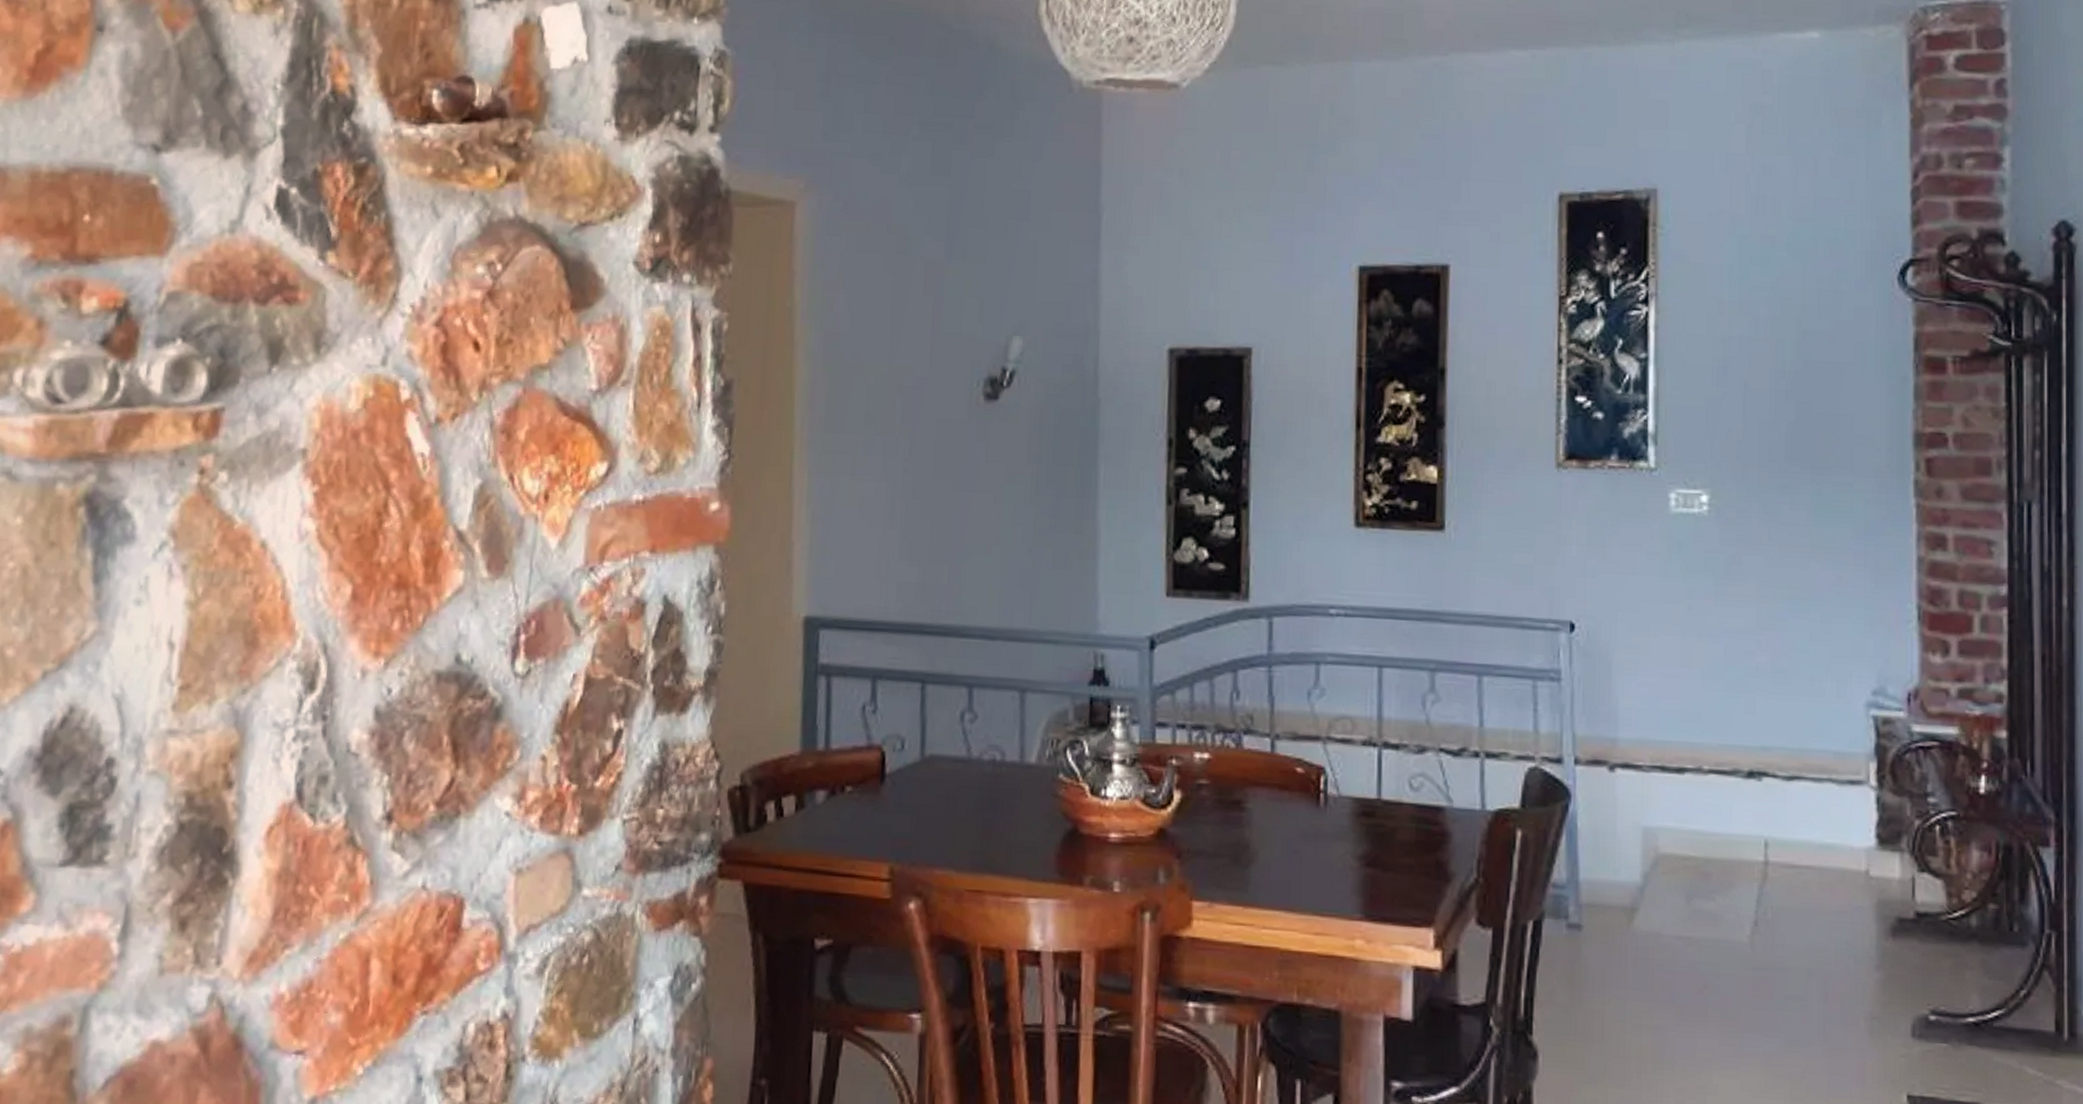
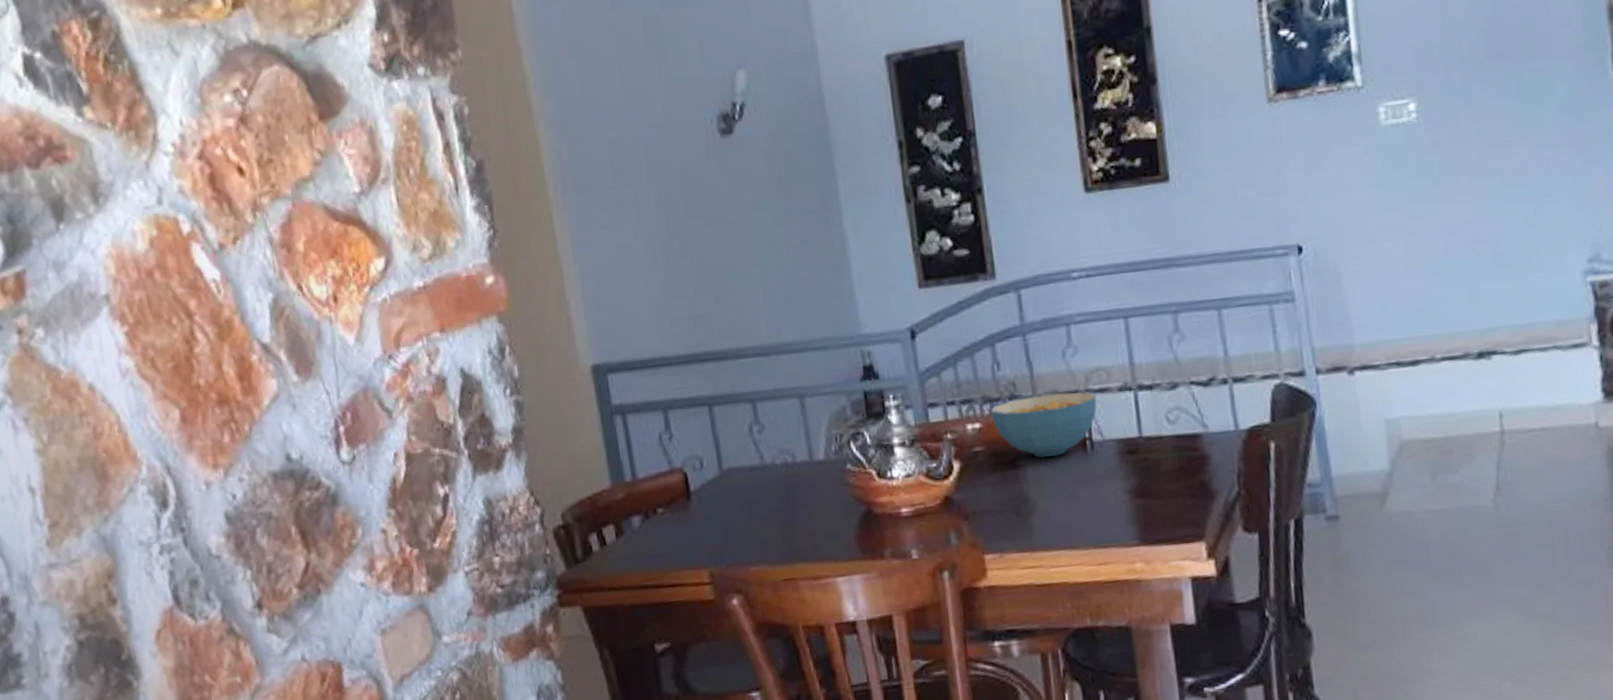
cereal bowl: none [1222,734,1338,805] -> present [990,391,1097,458]

